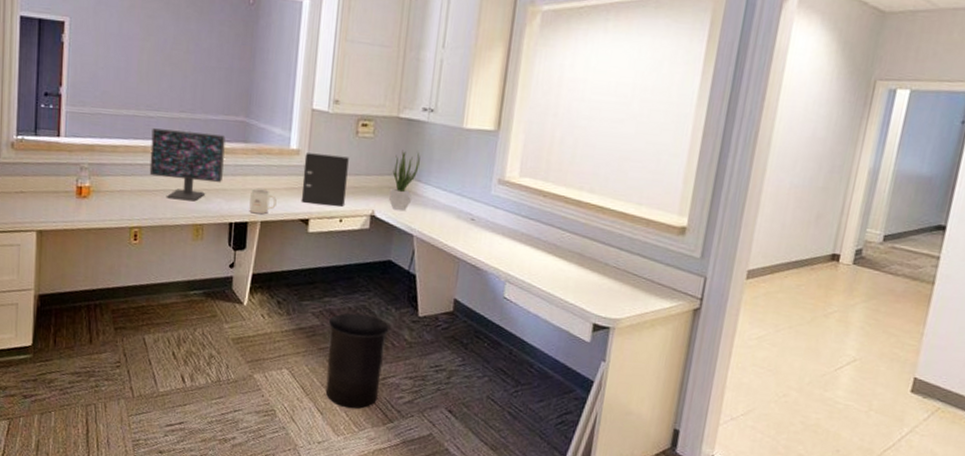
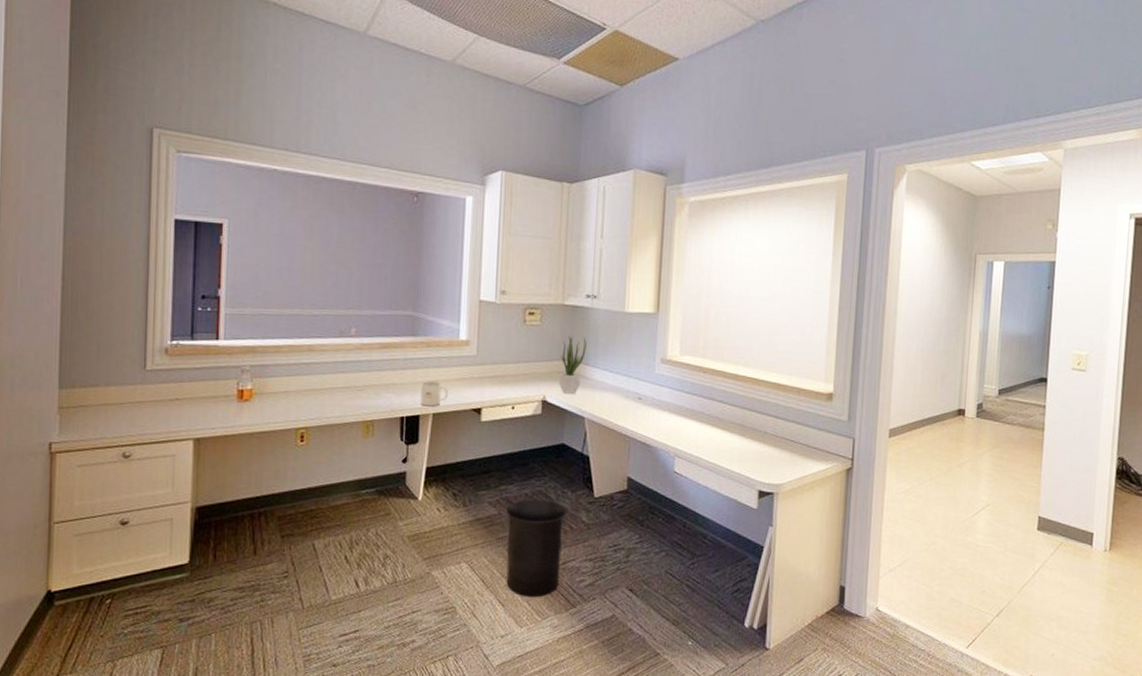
computer monitor: present [149,128,225,202] -> none [315,326,394,398]
binder: present [301,153,349,207] -> none [473,343,518,394]

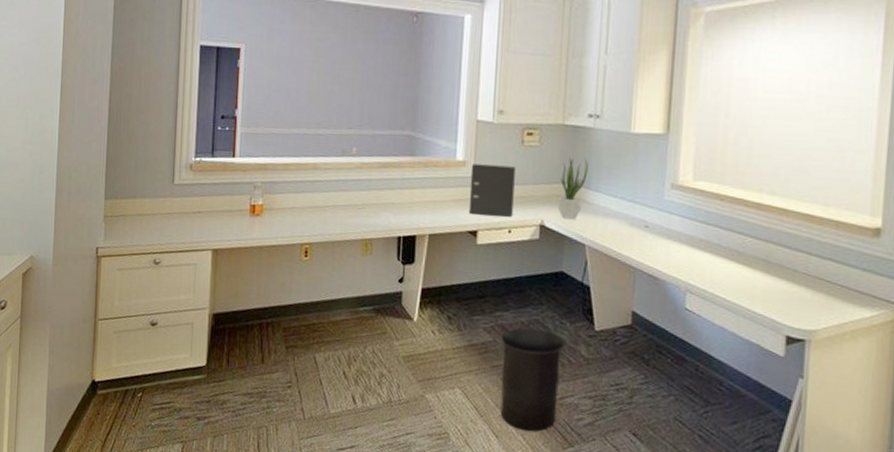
mug: present [420,381,448,407] -> none [417,201,444,228]
binder: none [473,343,518,394] -> present [469,164,516,217]

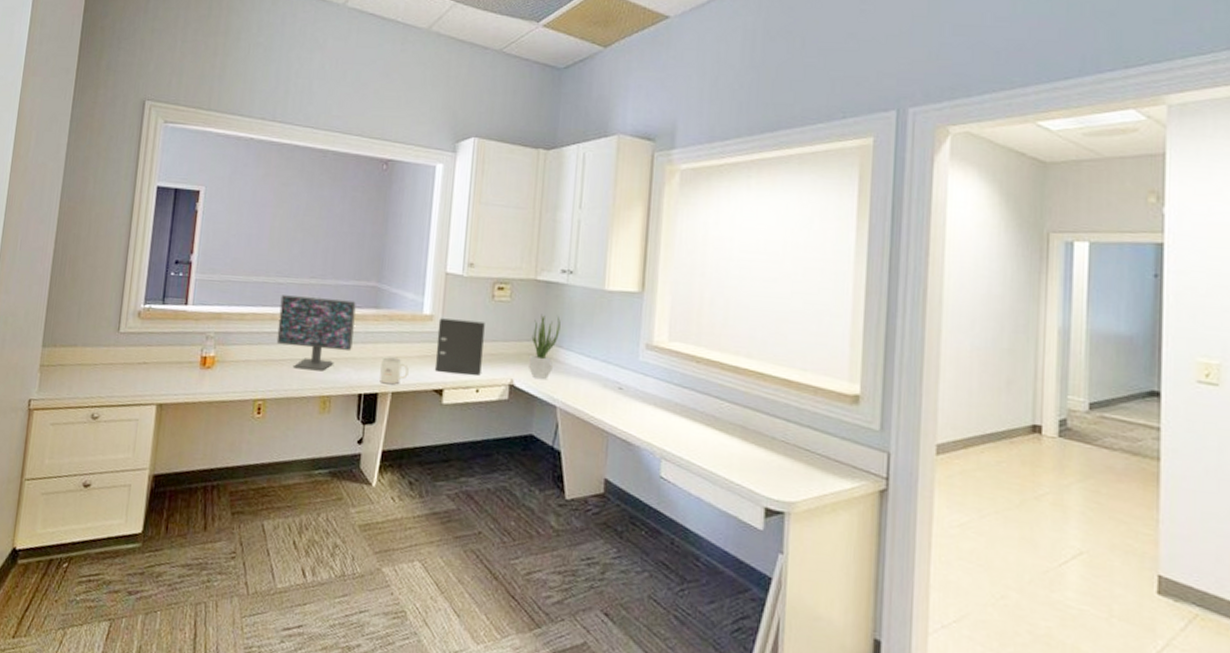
computer monitor: none [319,145,392,216] -> present [276,295,356,372]
mug: none [417,201,444,228] -> present [379,357,409,385]
waste bin: present [500,327,565,431] -> none [462,495,533,610]

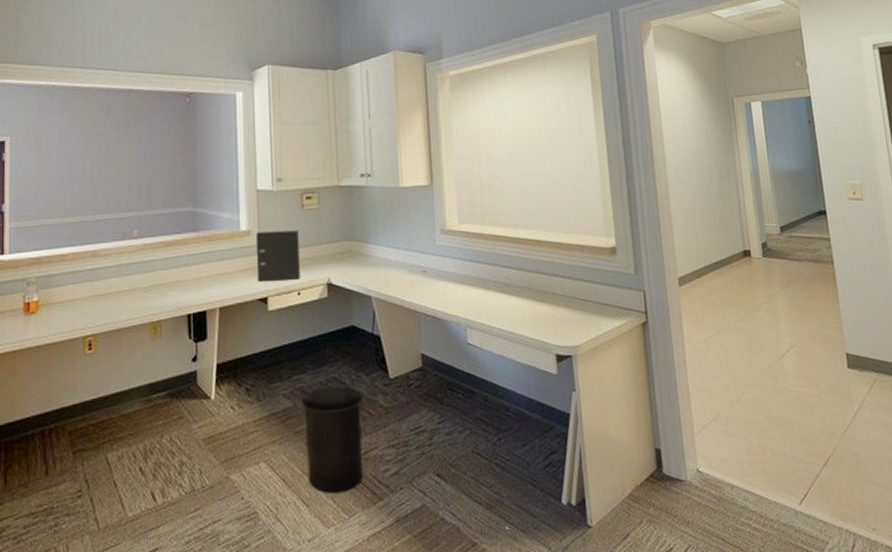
computer monitor: present [276,295,356,372] -> none [100,228,176,300]
mug: present [379,357,409,385] -> none [206,275,233,301]
waste bin: none [462,495,533,610] -> present [301,386,363,493]
potted plant: present [528,313,561,379] -> none [341,215,366,274]

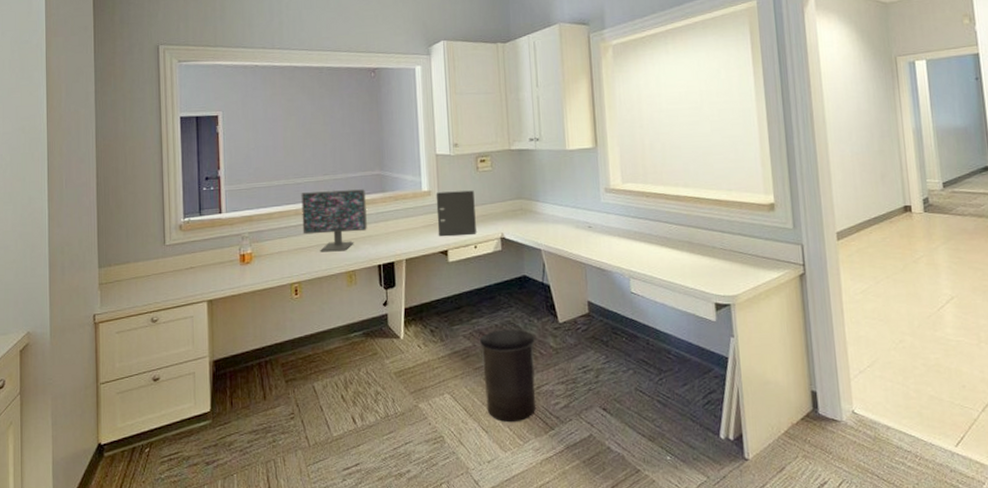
computer monitor: none [100,228,176,300] -> present [301,189,367,252]

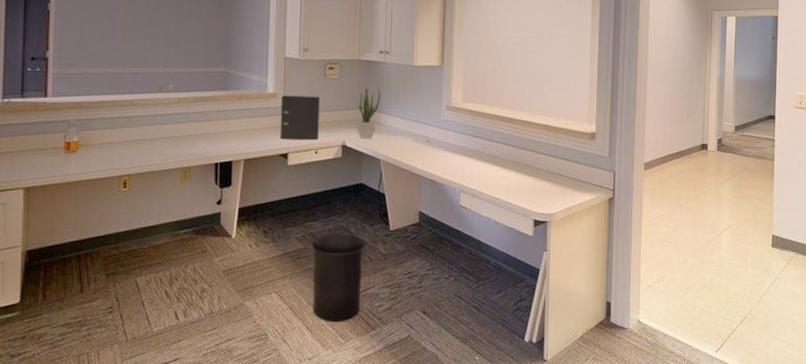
computer monitor: present [301,189,367,252] -> none [137,83,208,147]
potted plant: none [513,176,535,229] -> present [356,87,380,138]

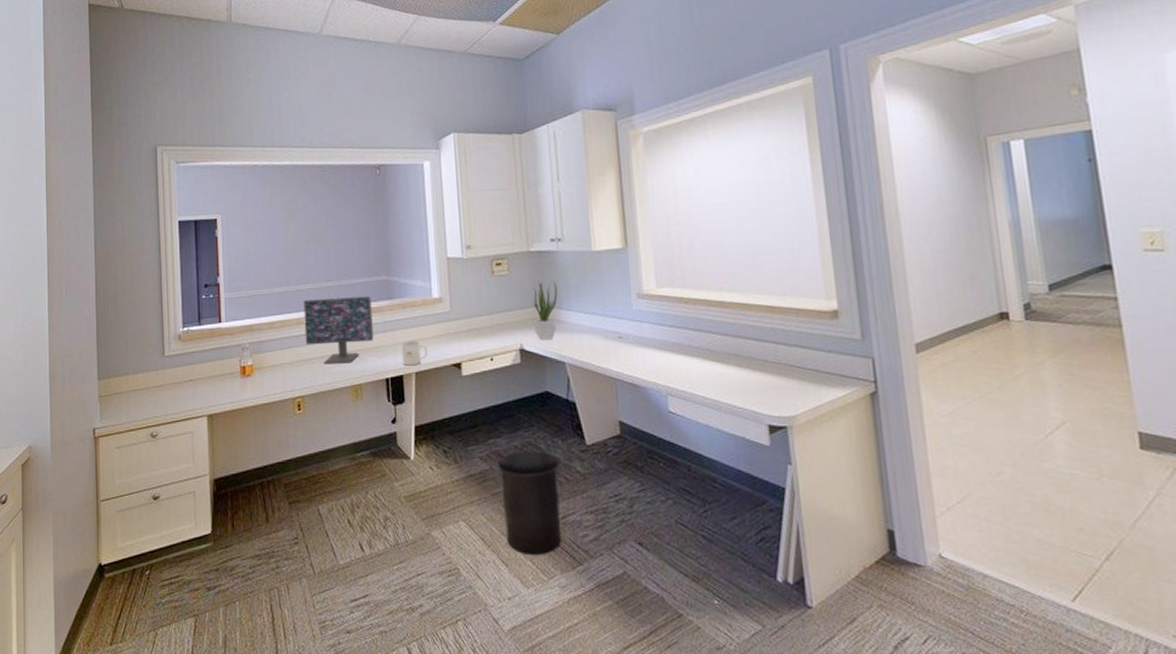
computer monitor: none [137,83,208,147] -> present [303,296,374,365]
mug: none [233,130,258,153] -> present [402,341,428,366]
binder: present [280,95,320,140] -> none [447,297,493,347]

